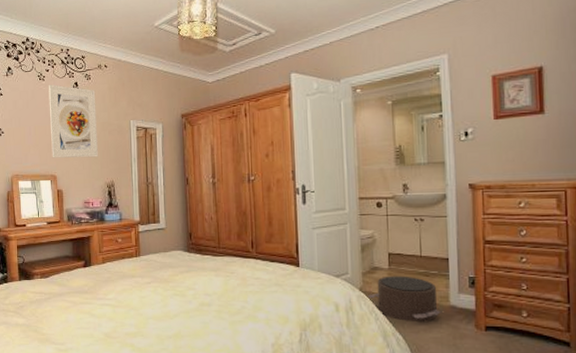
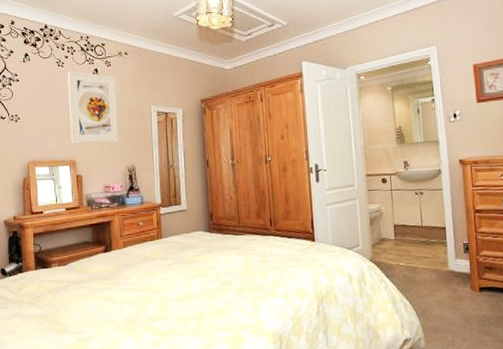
pouf: present [367,276,441,321] -> none [377,245,442,287]

